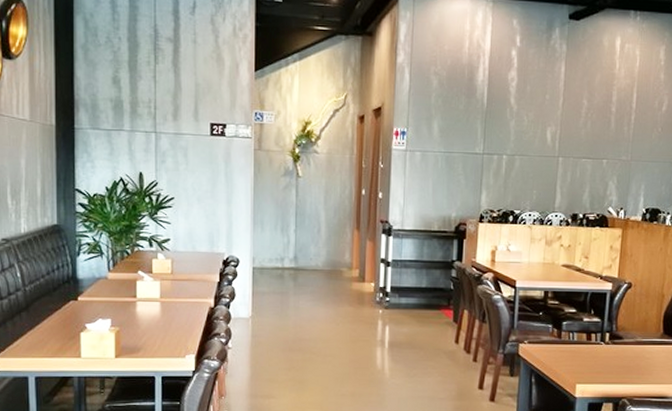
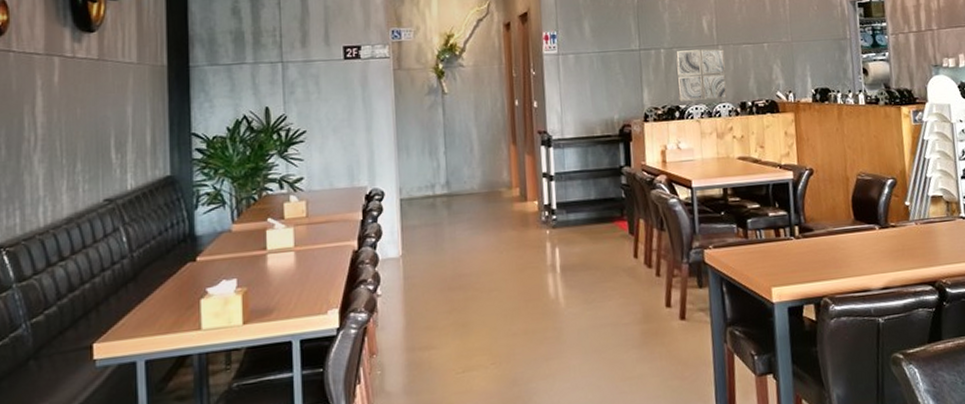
wall art: none [514,159,564,209] -> present [676,48,727,101]

